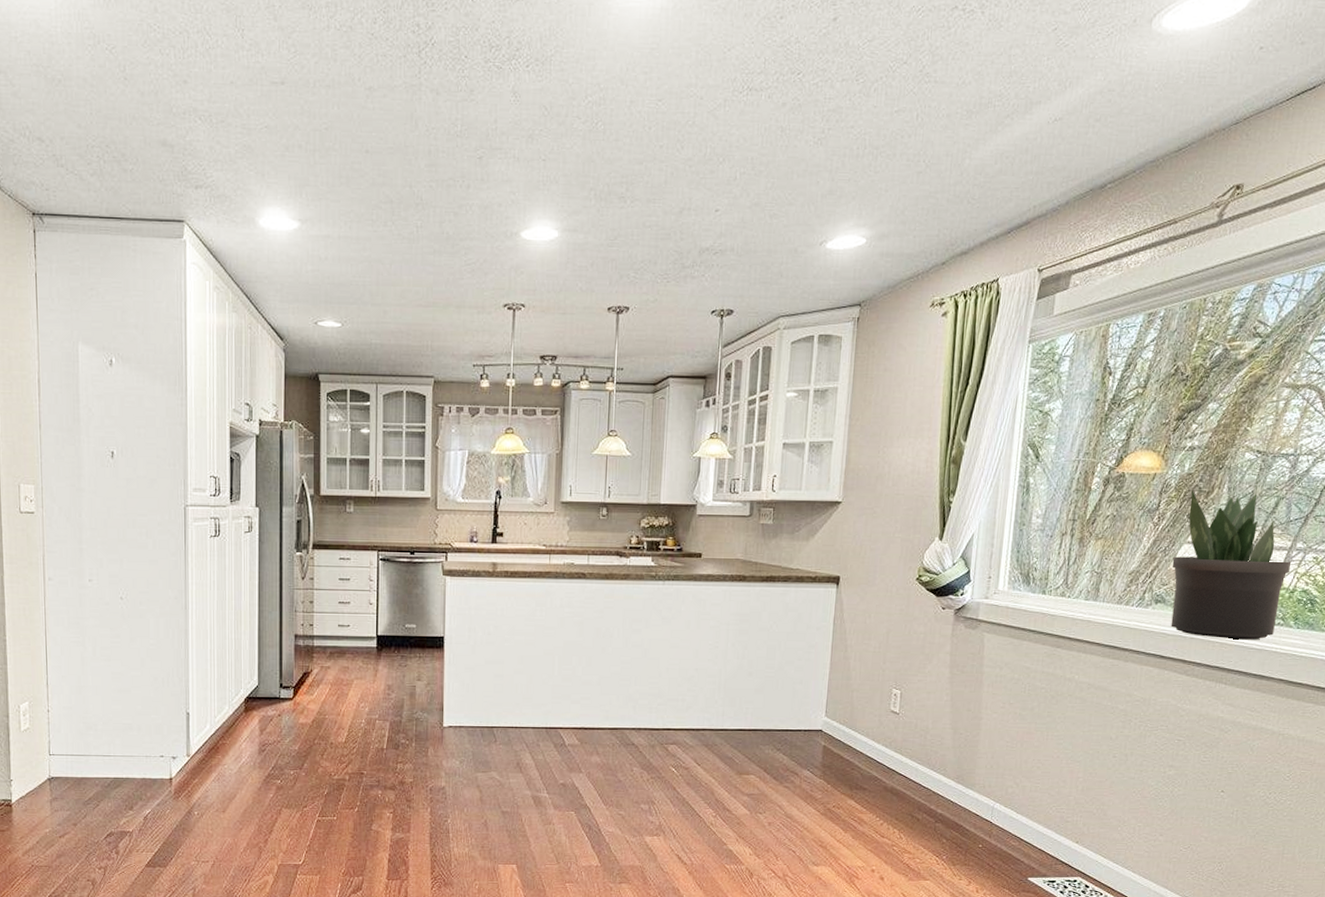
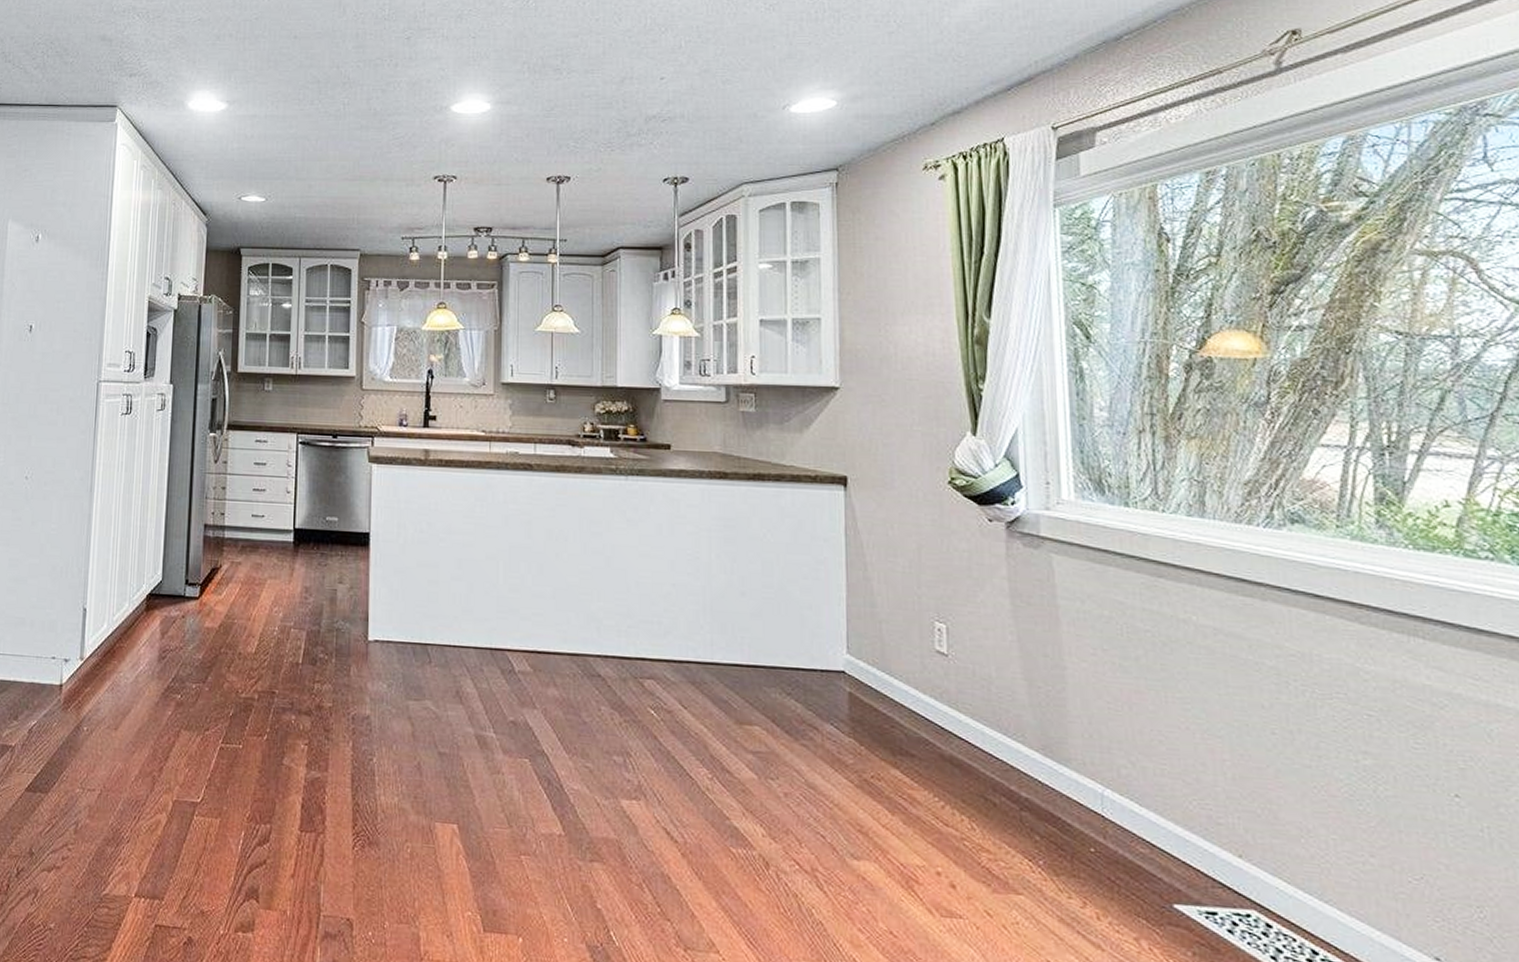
planter: present [1171,490,1291,640] -> none [1304,379,1485,579]

